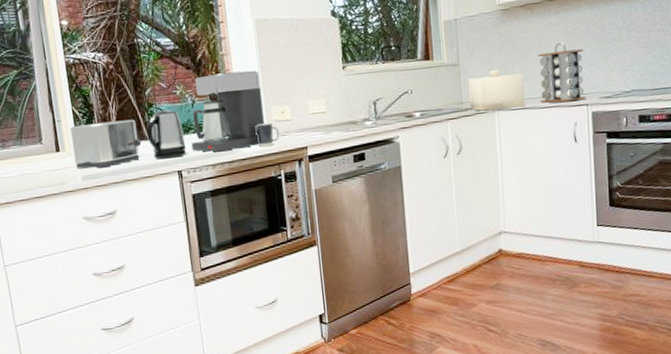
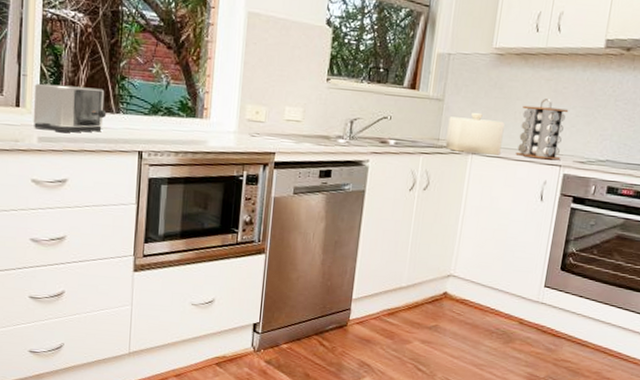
kettle: present [146,109,187,159] -> none [113,86,152,137]
coffee maker: present [191,70,265,152] -> none [157,59,241,141]
mug: present [255,123,280,146] -> none [225,119,250,144]

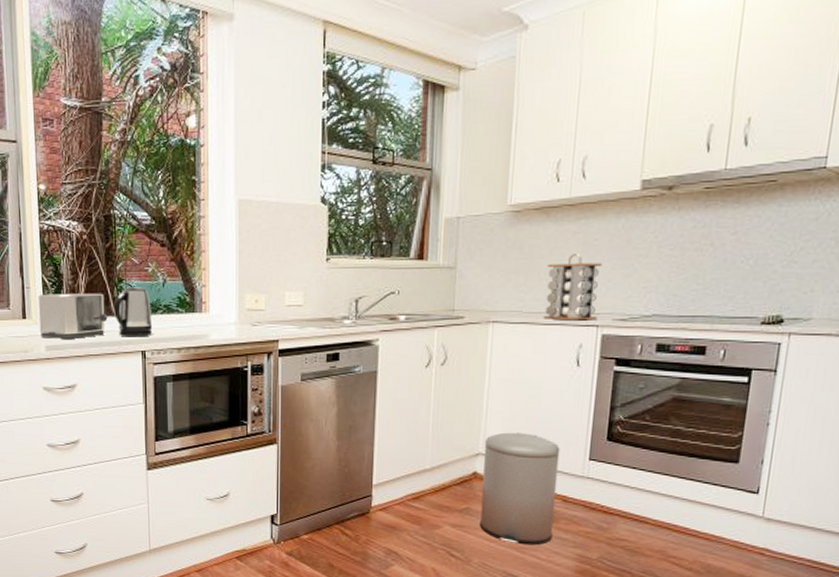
kettle: none [113,86,152,137] -> present [114,287,153,337]
canister: present [445,113,505,155] -> none [462,278,528,321]
pedal bin: none [446,257,521,363] -> present [480,432,560,545]

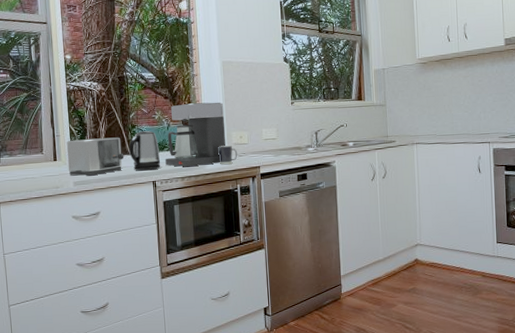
coffee maker: none [158,253,237,336] -> present [165,102,226,167]
mug: none [226,311,251,334] -> present [218,145,238,164]
pedal bin: present [480,432,560,545] -> none [420,225,479,314]
spice rack: present [543,254,603,322] -> none [449,91,489,141]

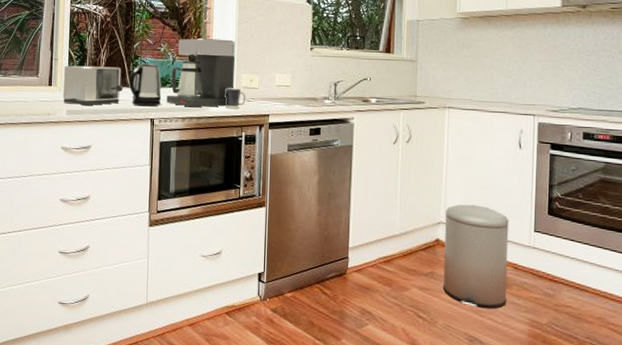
pedal bin: none [420,225,479,314] -> present [443,204,509,309]

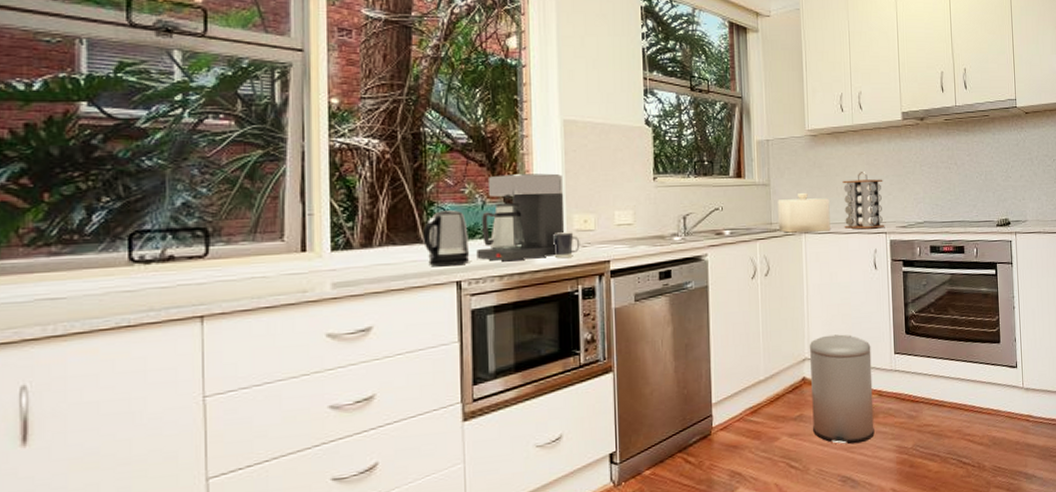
toaster: present [62,65,123,106] -> none [323,218,415,274]
canister: none [423,71,476,108] -> present [778,193,831,233]
spice rack: none [489,55,535,111] -> present [842,172,885,231]

